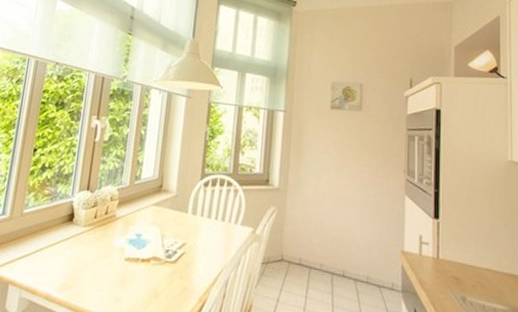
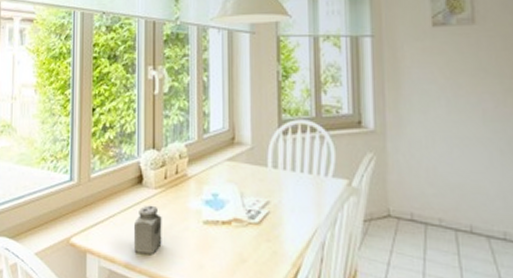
salt shaker: none [56,241,87,287] -> present [134,205,162,254]

